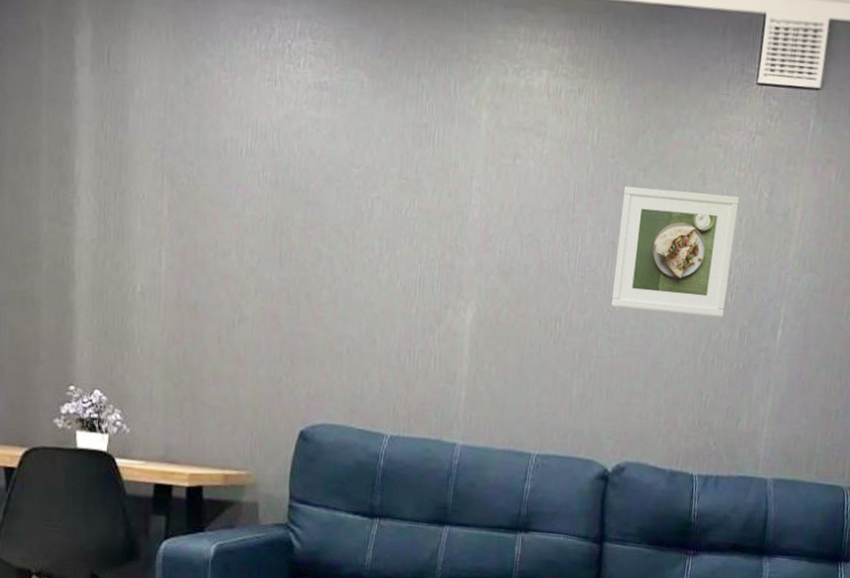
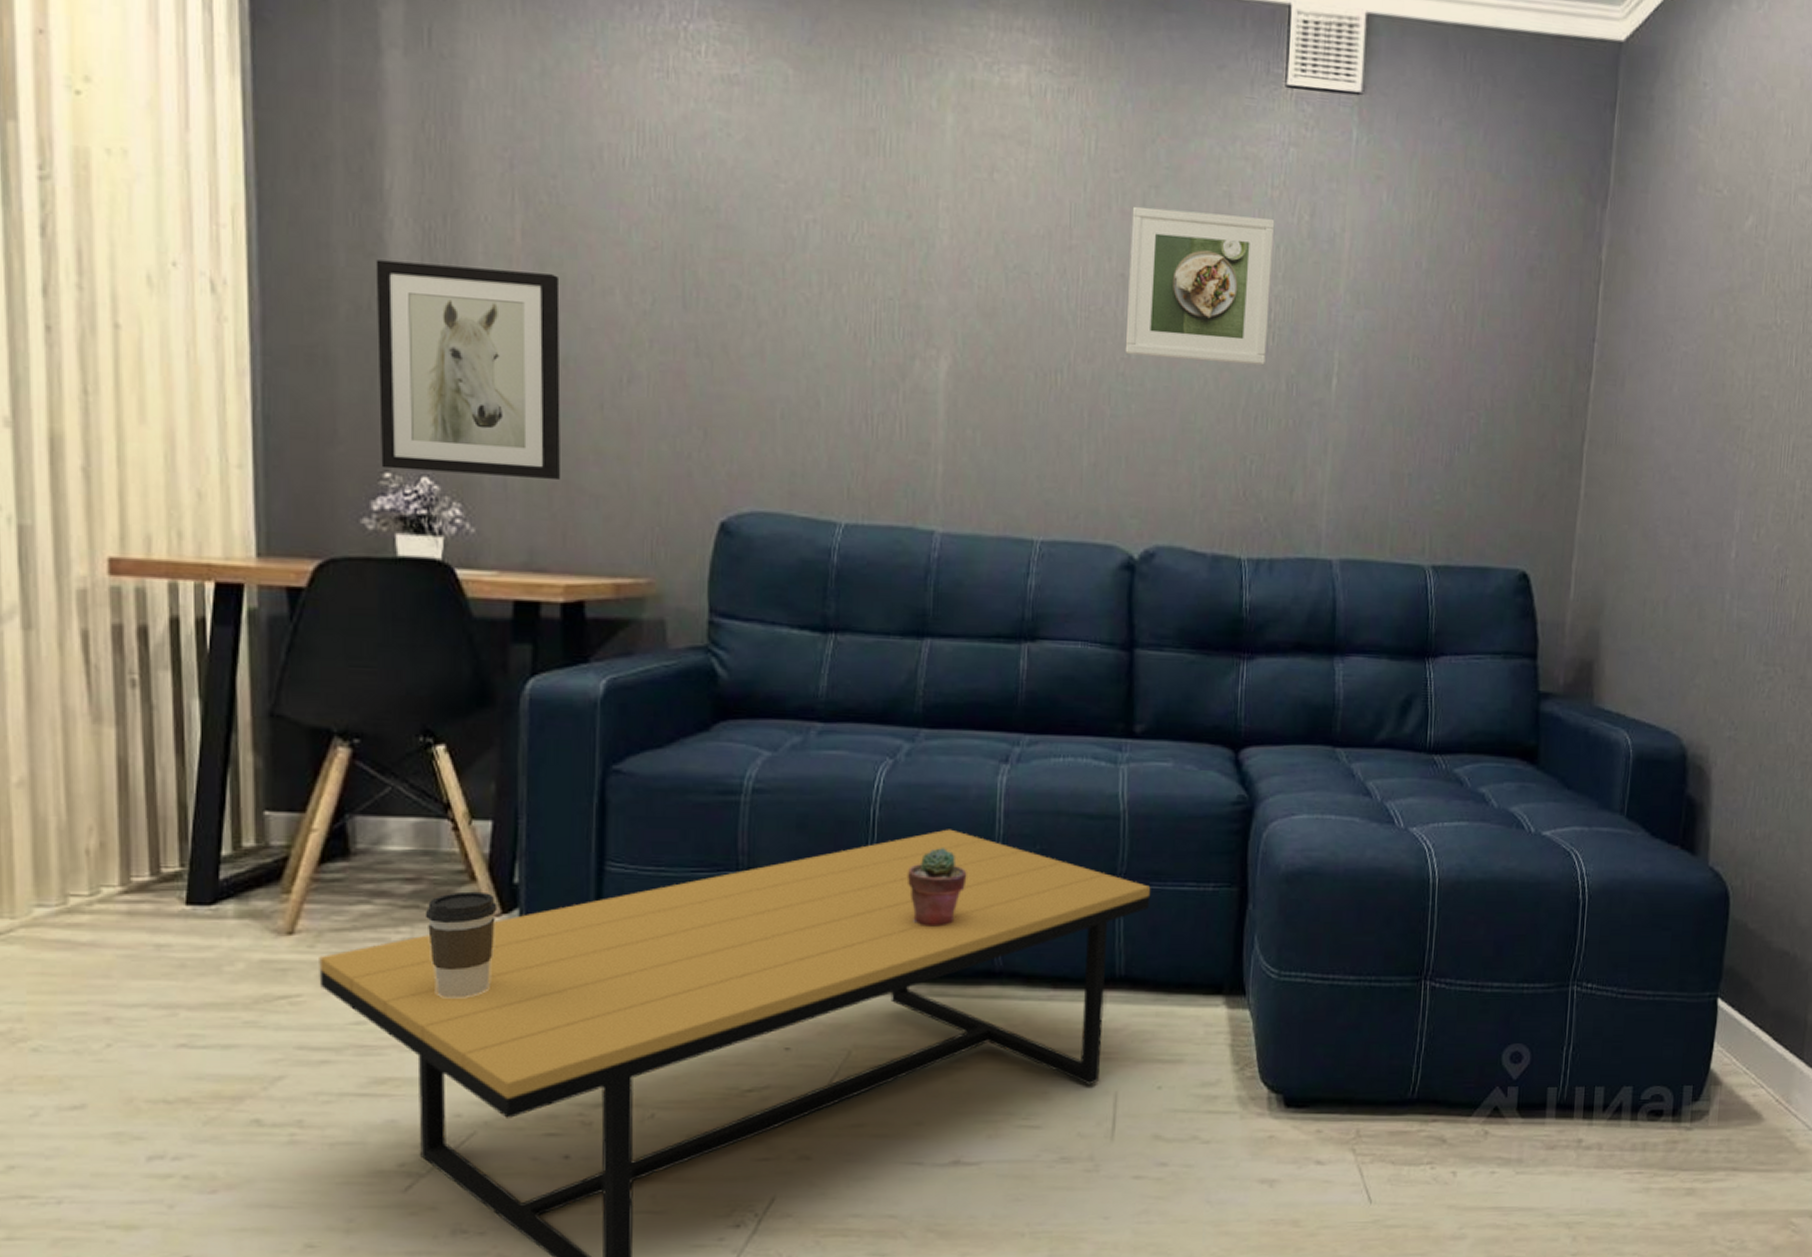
wall art: none [67,227,193,396] -> present [376,259,561,481]

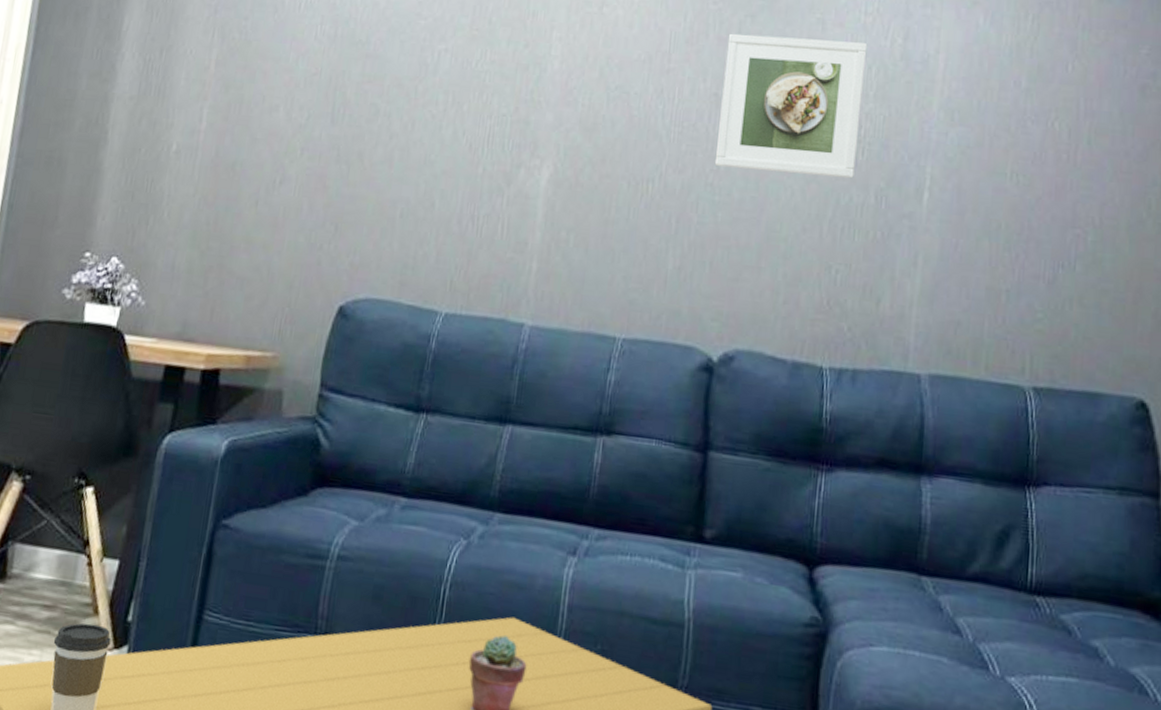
wall art: present [376,259,561,481] -> none [84,84,238,264]

